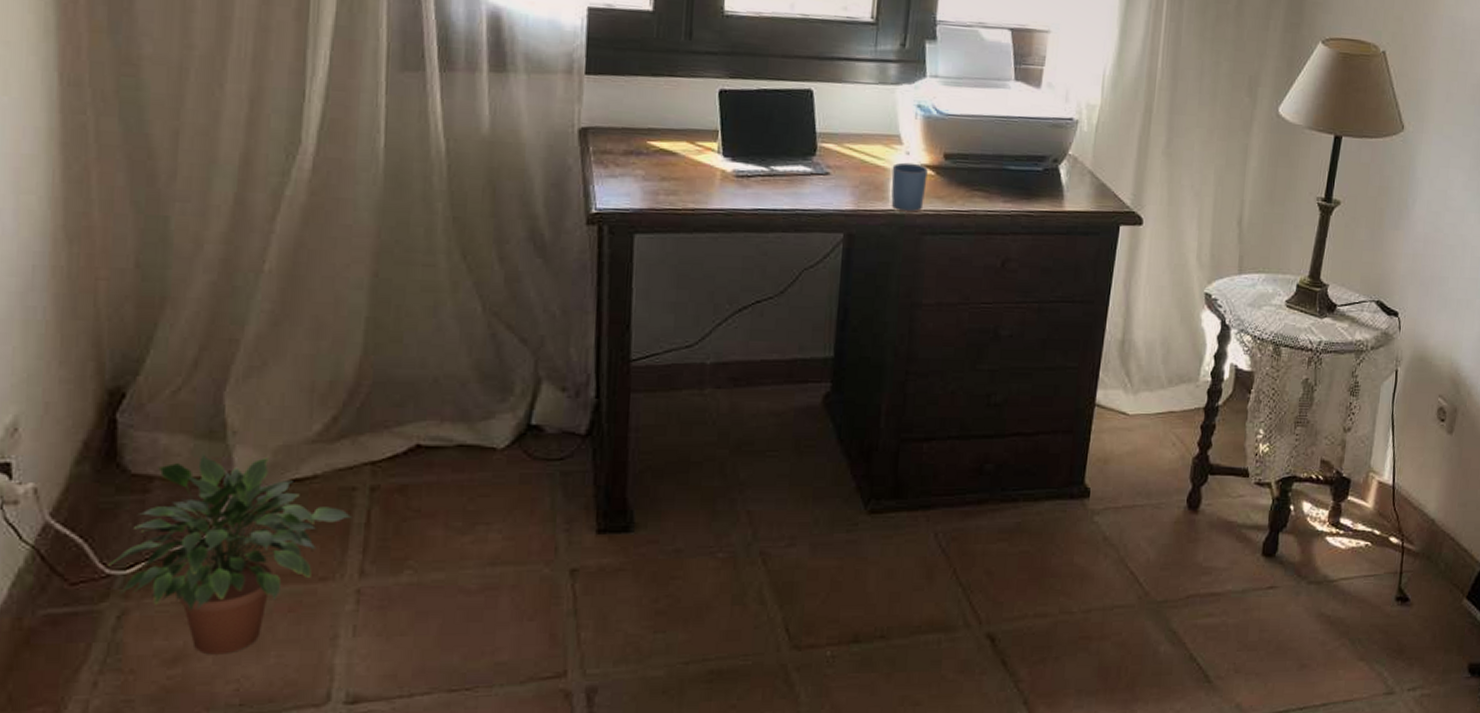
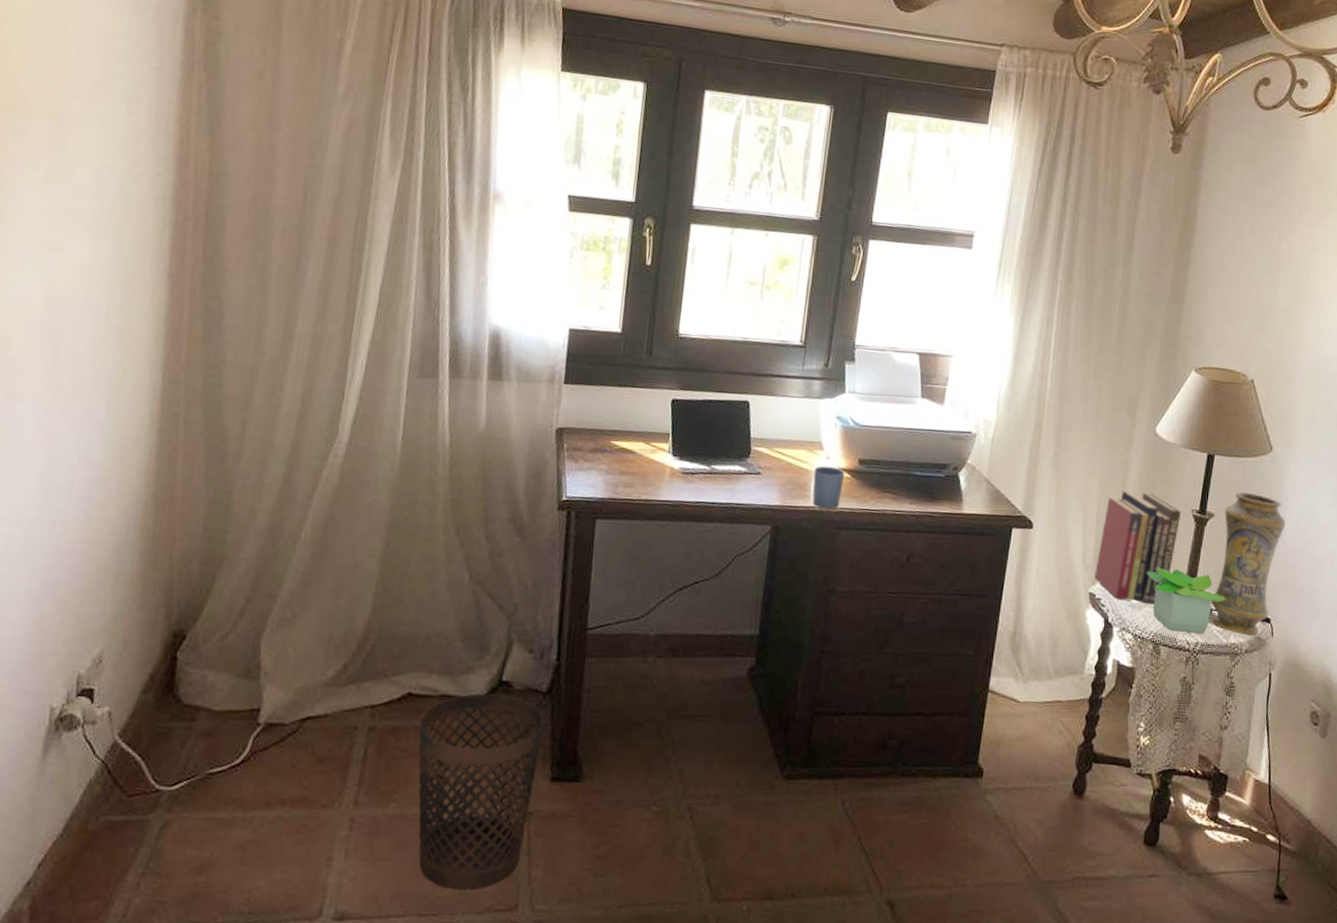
potted plant: present [107,452,352,655] -> none [158,689,352,867]
trash bin: none [431,439,585,660] -> present [418,693,545,890]
books: none [1210,178,1305,302] -> present [1094,490,1181,604]
potted plant: none [1267,261,1352,333] -> present [1146,567,1226,635]
vase: none [1335,176,1417,330] -> present [1210,492,1286,635]

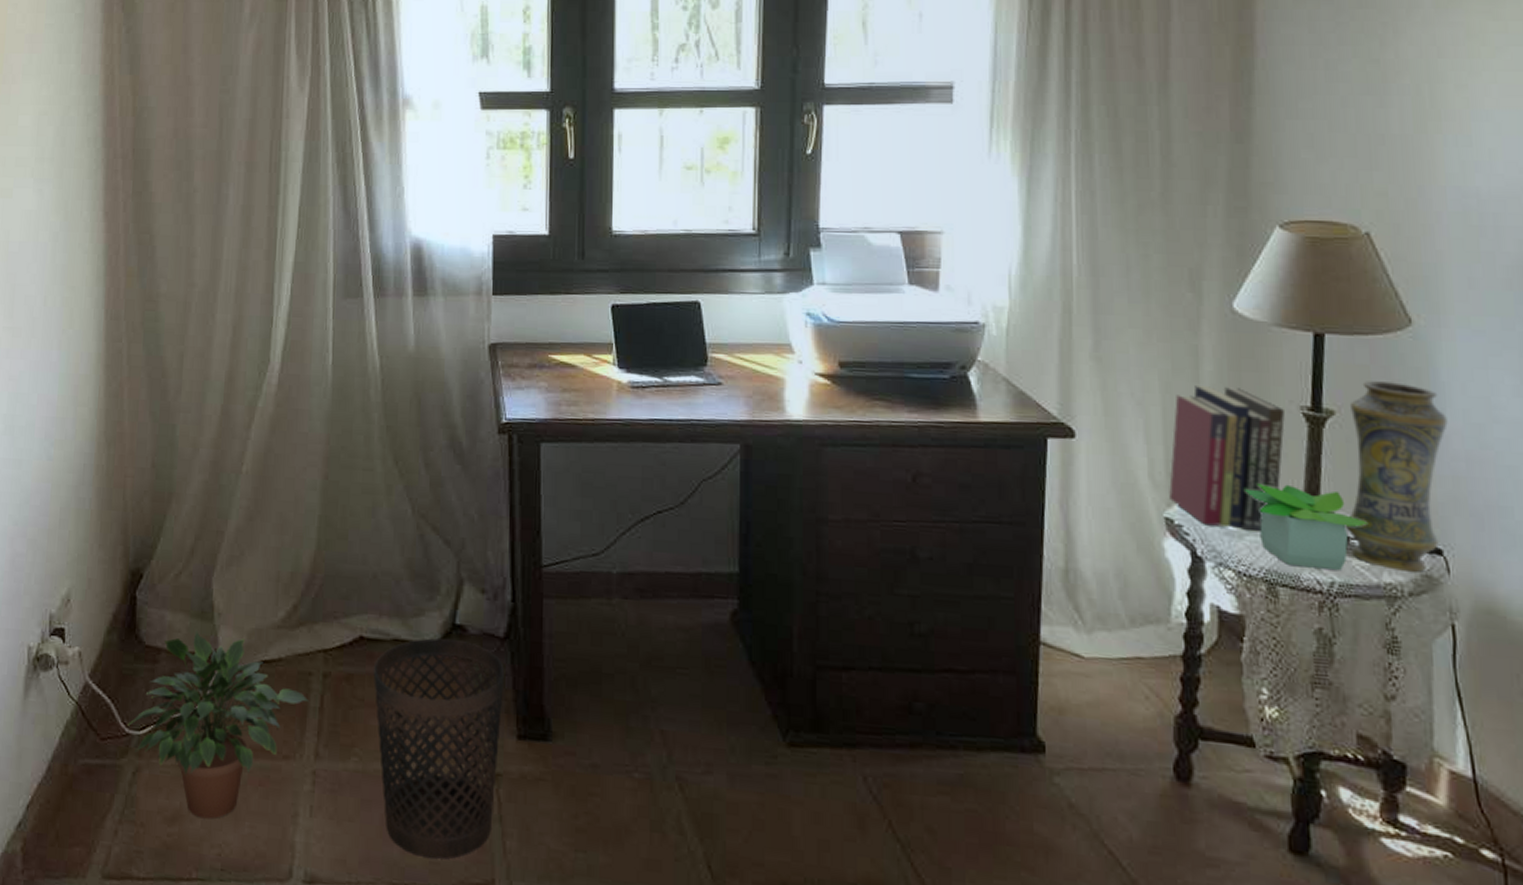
potted plant: none [158,689,352,867] -> present [127,630,309,819]
mug: present [812,465,845,511] -> none [785,371,823,424]

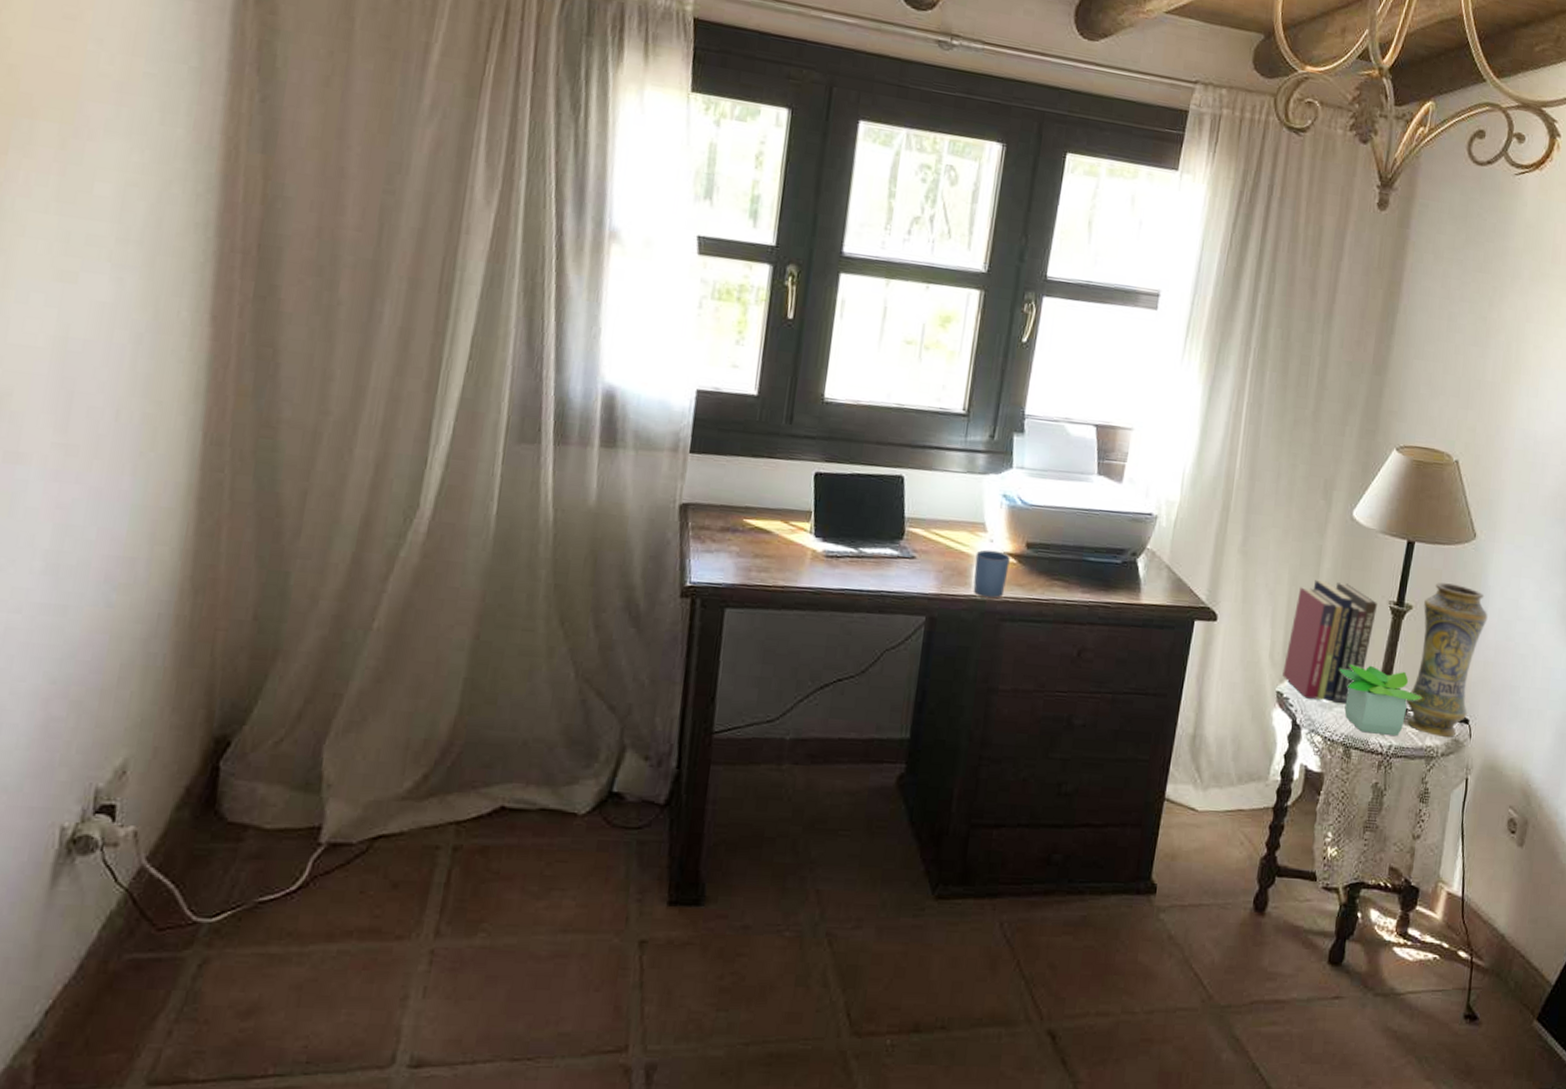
potted plant: present [127,630,309,819] -> none [195,804,433,1010]
trash bin: present [373,638,504,859] -> none [511,806,662,1030]
mug: none [785,371,823,424] -> present [973,549,1010,600]

